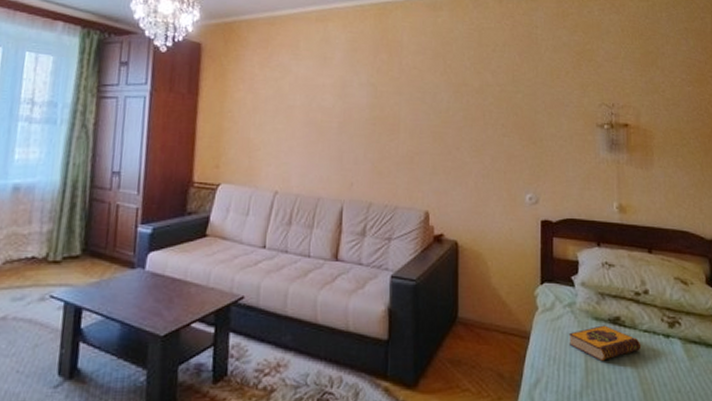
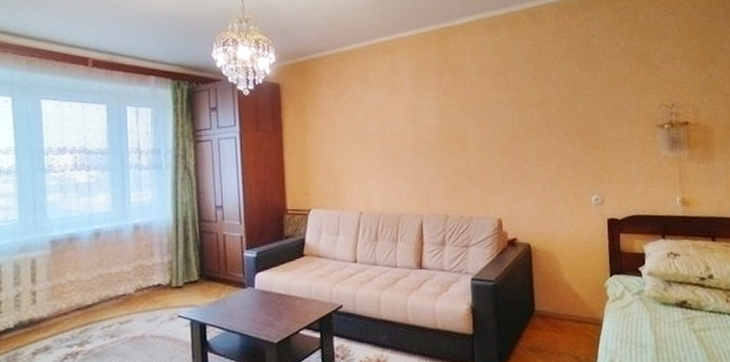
hardback book: present [568,325,642,361] -> none [638,309,708,340]

